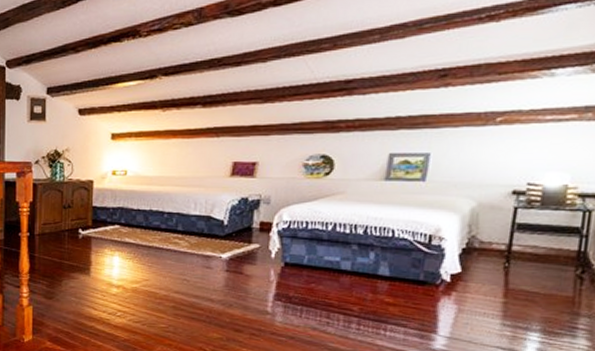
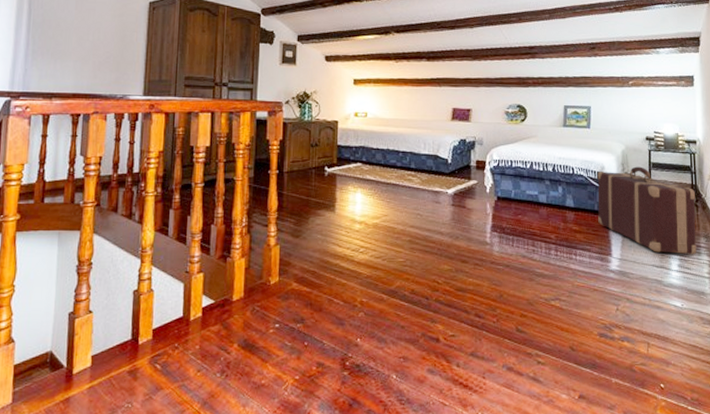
suitcase: none [422,228,582,338] -> present [597,166,697,255]

